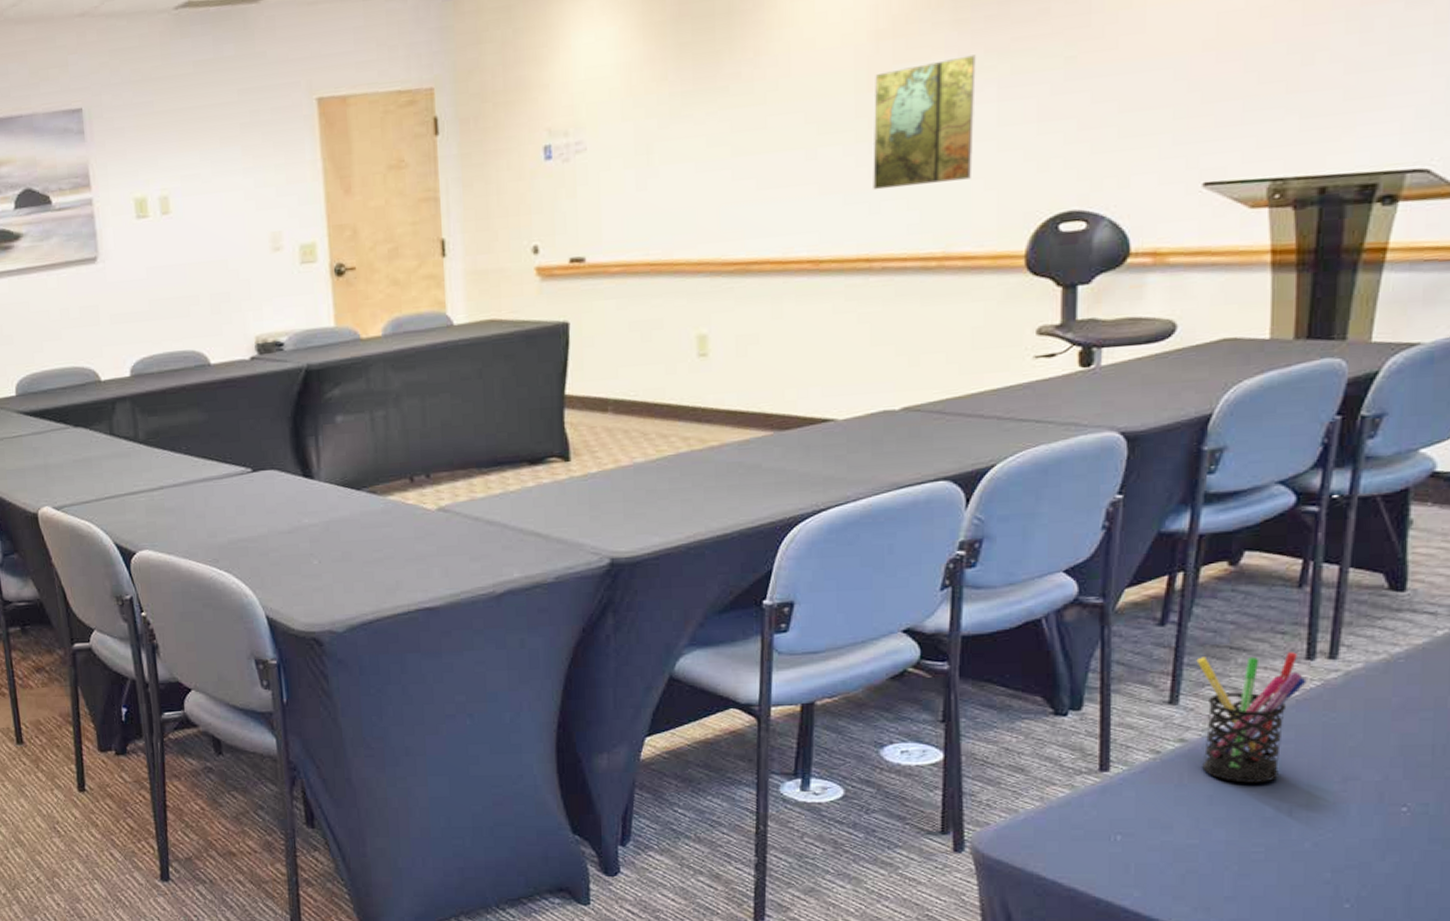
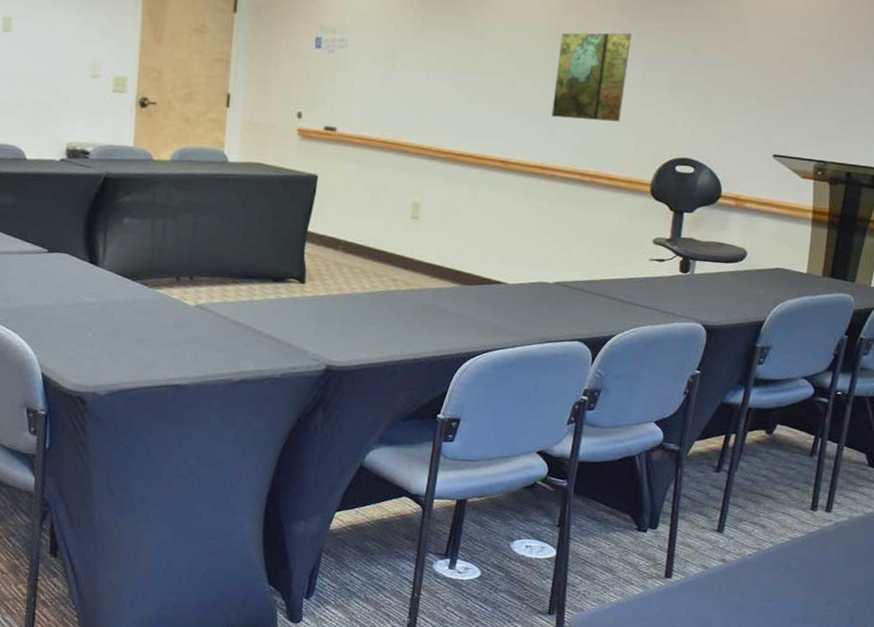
pen holder: present [1196,652,1307,783] -> none [735,499,810,599]

